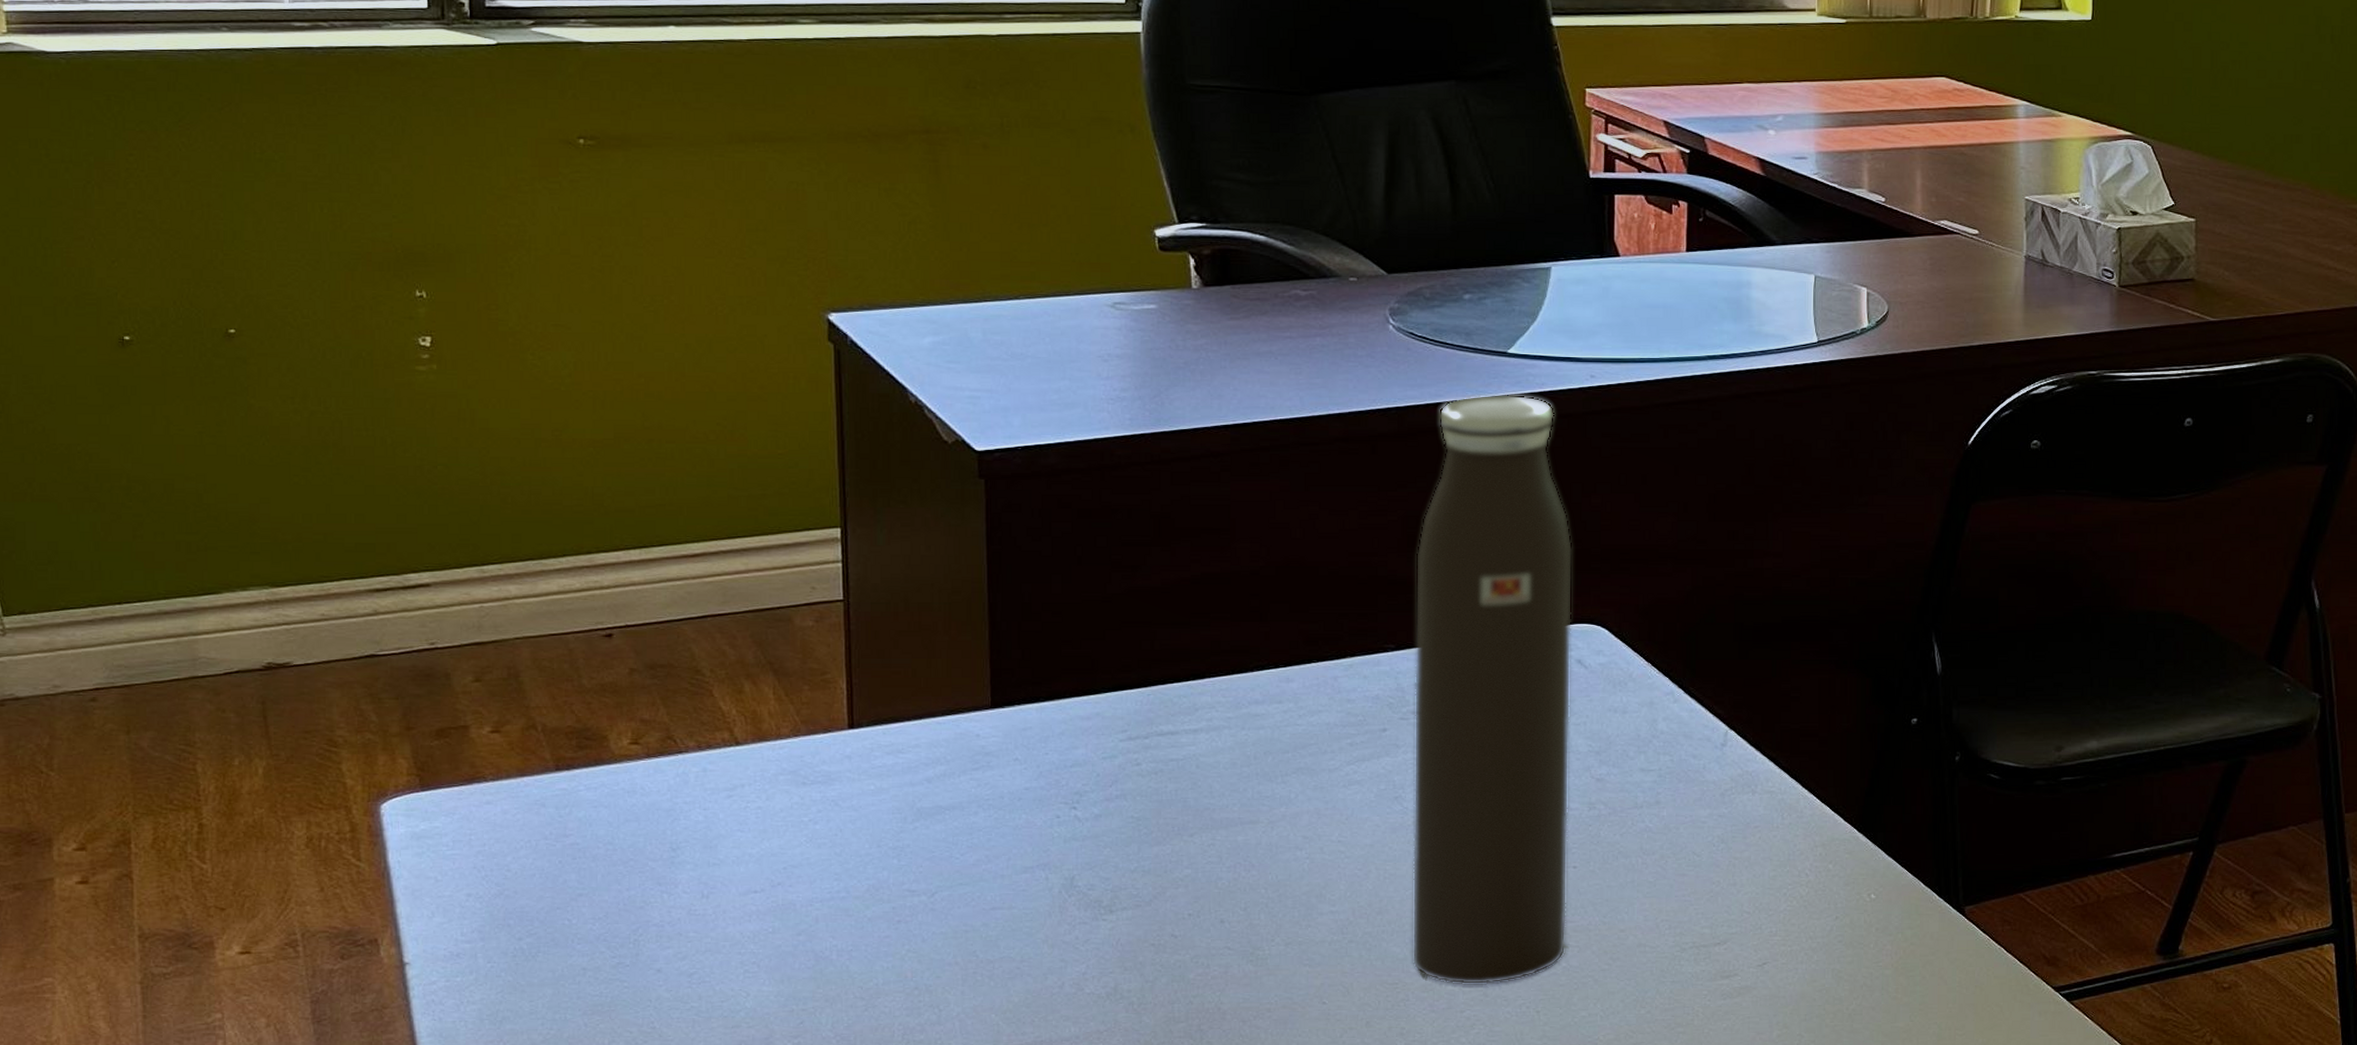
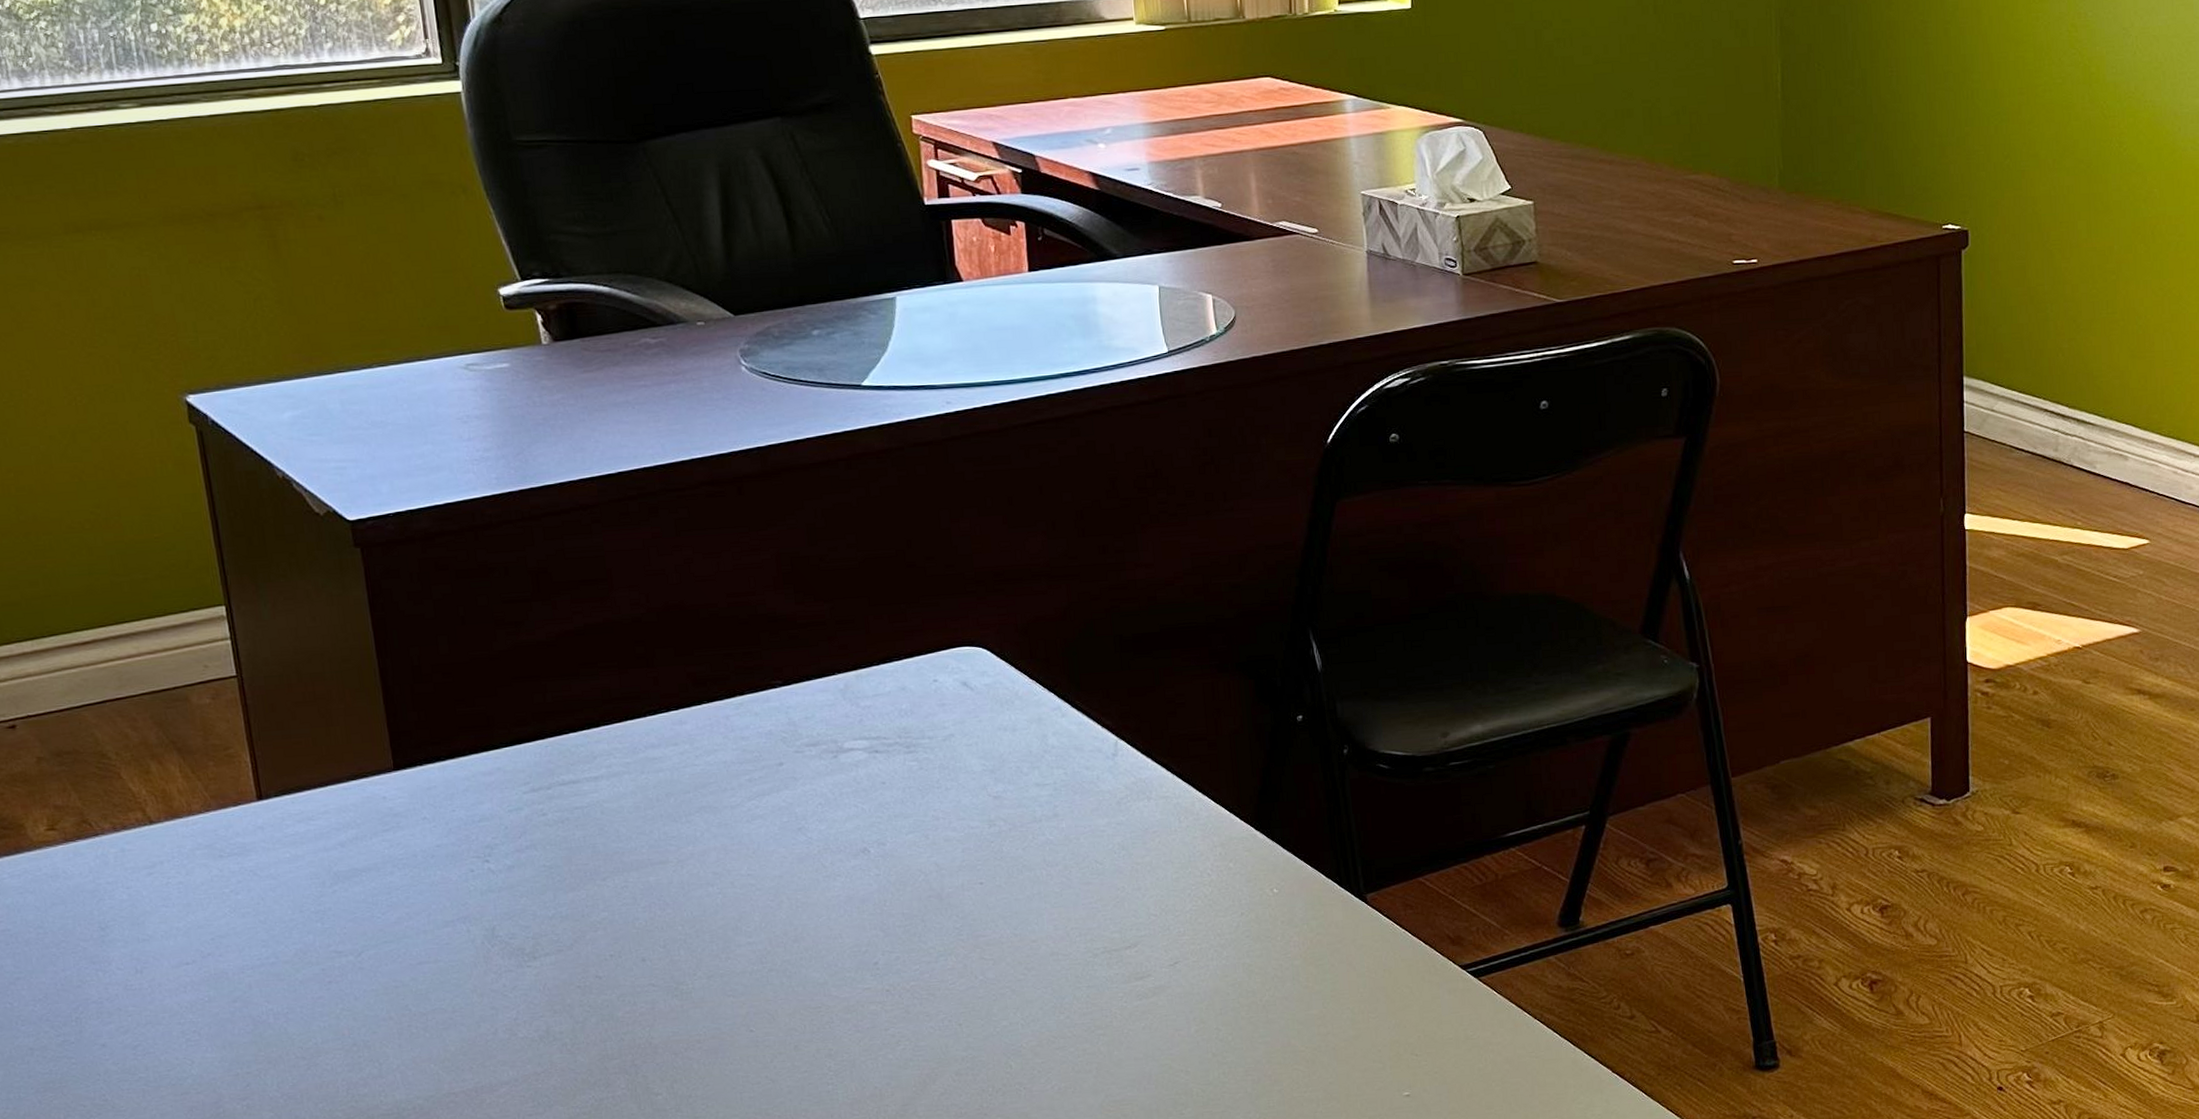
water bottle: present [1412,395,1573,985] -> none [792,426,981,1004]

